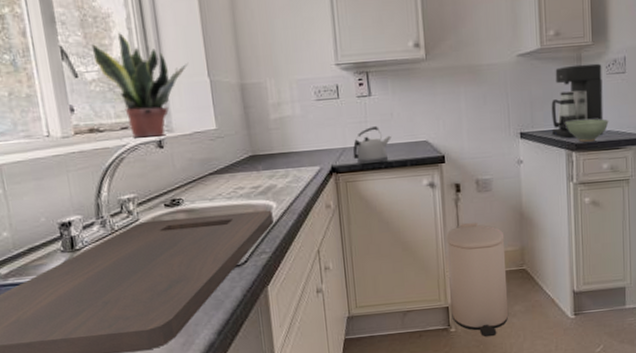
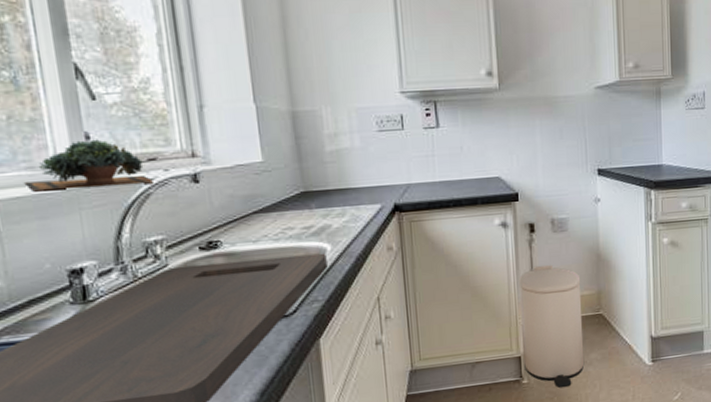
succulent plant: none [22,111,127,157] -> present [23,139,155,192]
potted plant: present [91,32,189,138] -> none [113,48,231,171]
kettle: present [352,125,391,165] -> none [418,160,461,203]
coffee maker: present [551,63,604,139] -> none [630,98,683,176]
bowl: present [565,118,609,143] -> none [644,155,688,181]

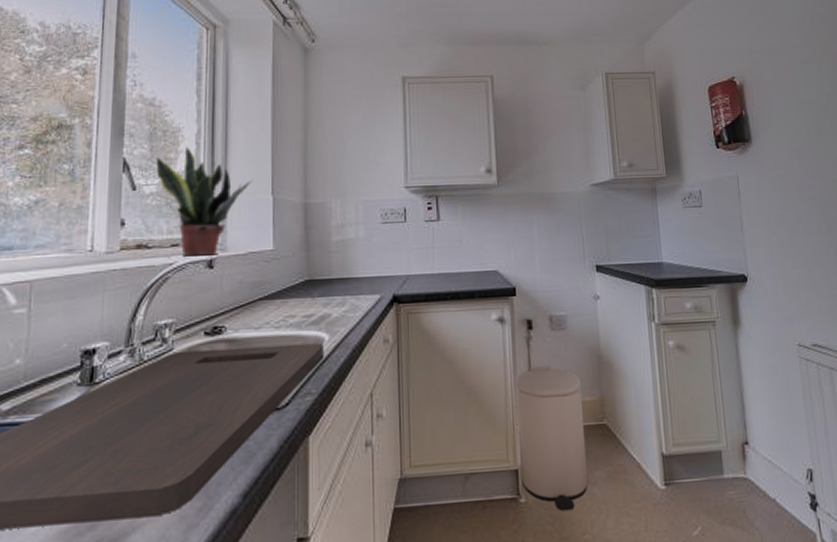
succulent plant: present [23,139,155,192] -> none [60,225,174,273]
potted plant: none [113,48,231,171] -> present [156,146,253,257]

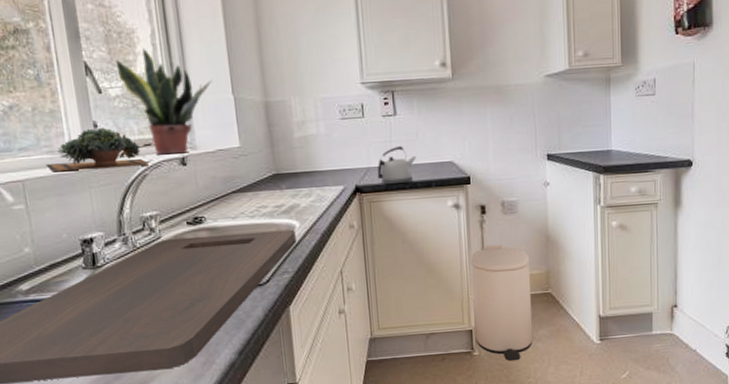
succulent plant: none [60,225,174,273] -> present [45,127,150,173]
kettle: none [417,252,459,295] -> present [377,145,416,185]

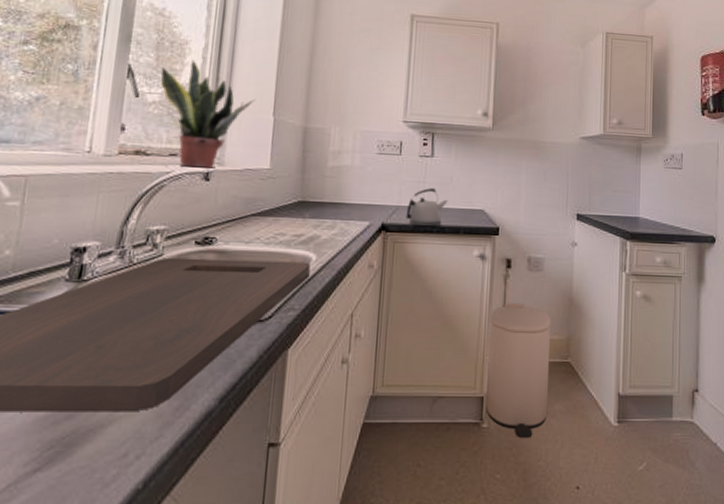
succulent plant: present [45,127,150,173] -> none [57,130,171,177]

